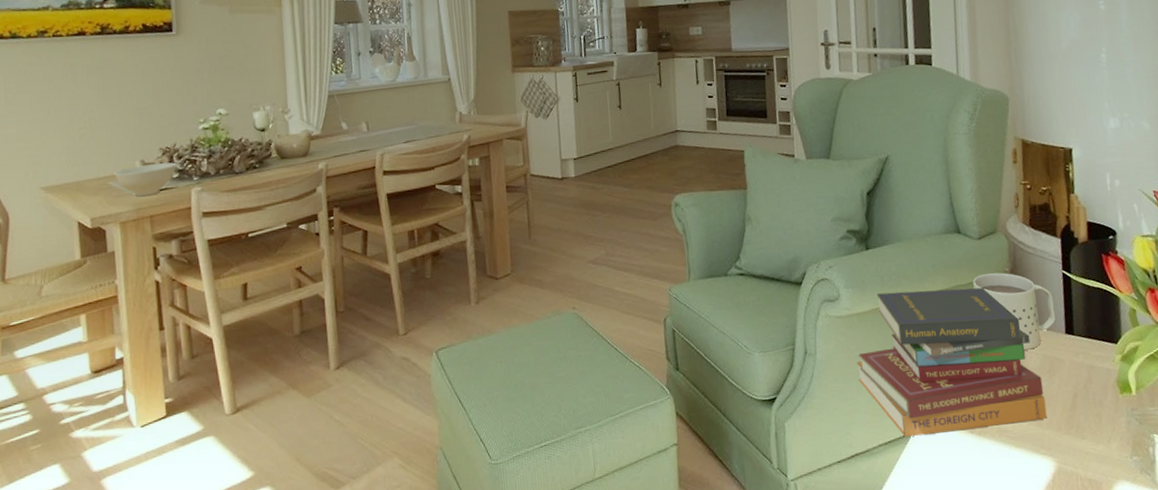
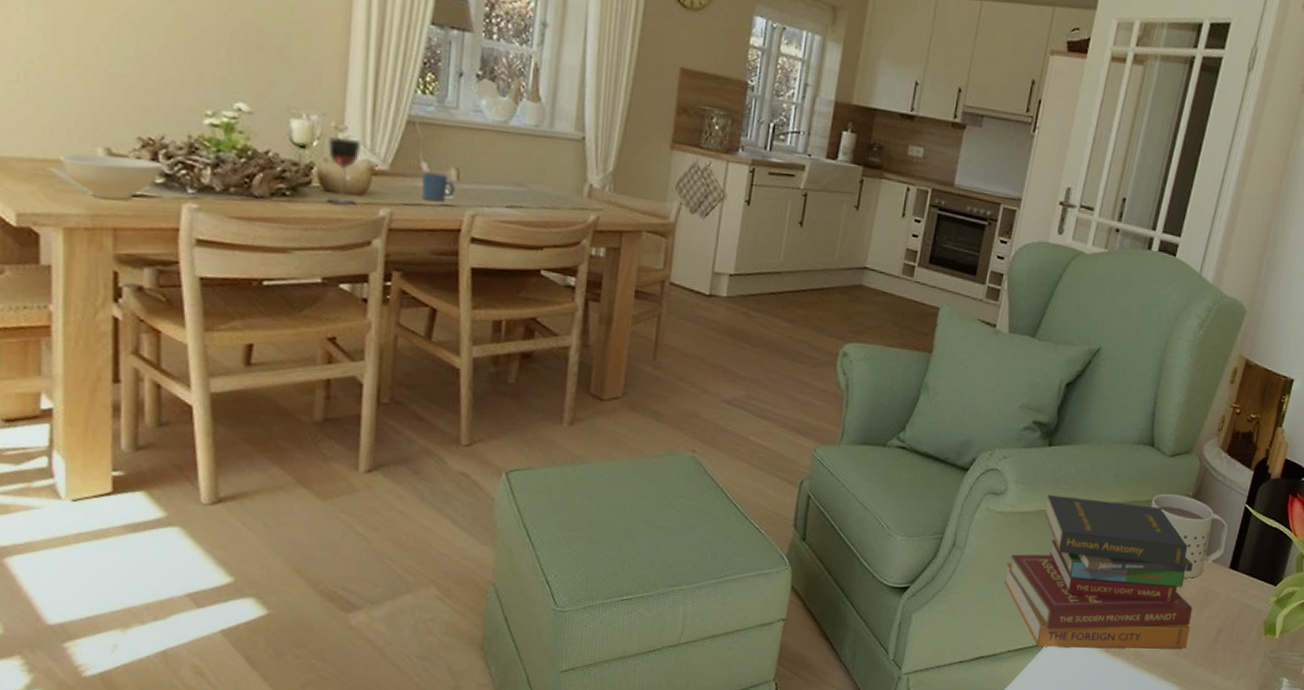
wineglass: none [278,116,302,166] -> present [327,136,360,206]
mug: none [344,128,367,151] -> present [422,172,455,202]

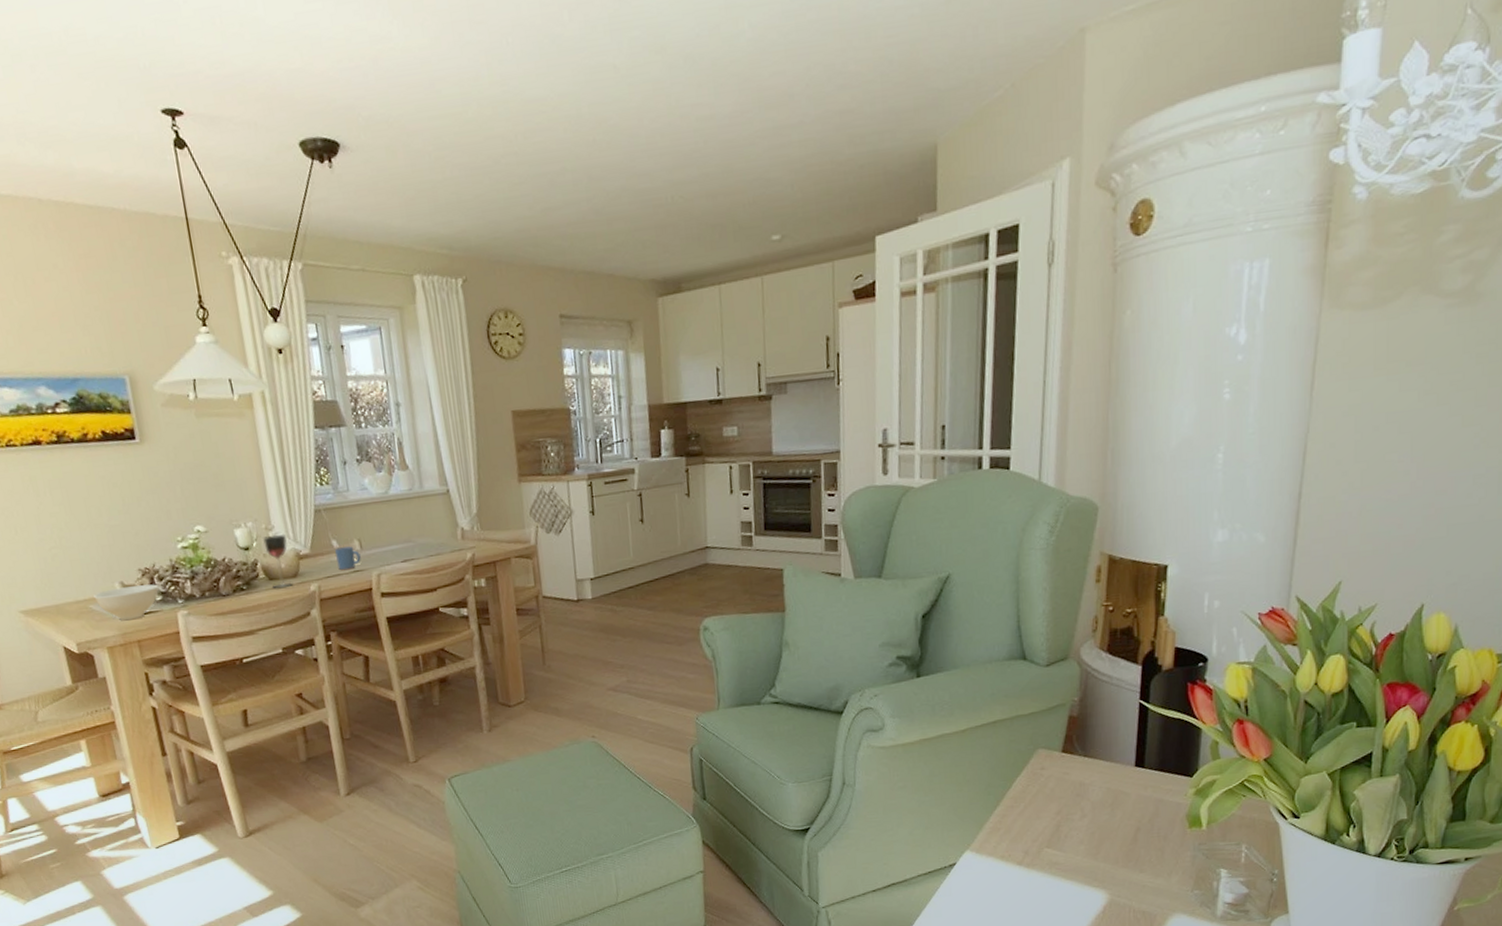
books: present [1003,495,1194,649] -> none [899,717,1104,868]
mug: present [1151,493,1229,578] -> none [1035,702,1126,783]

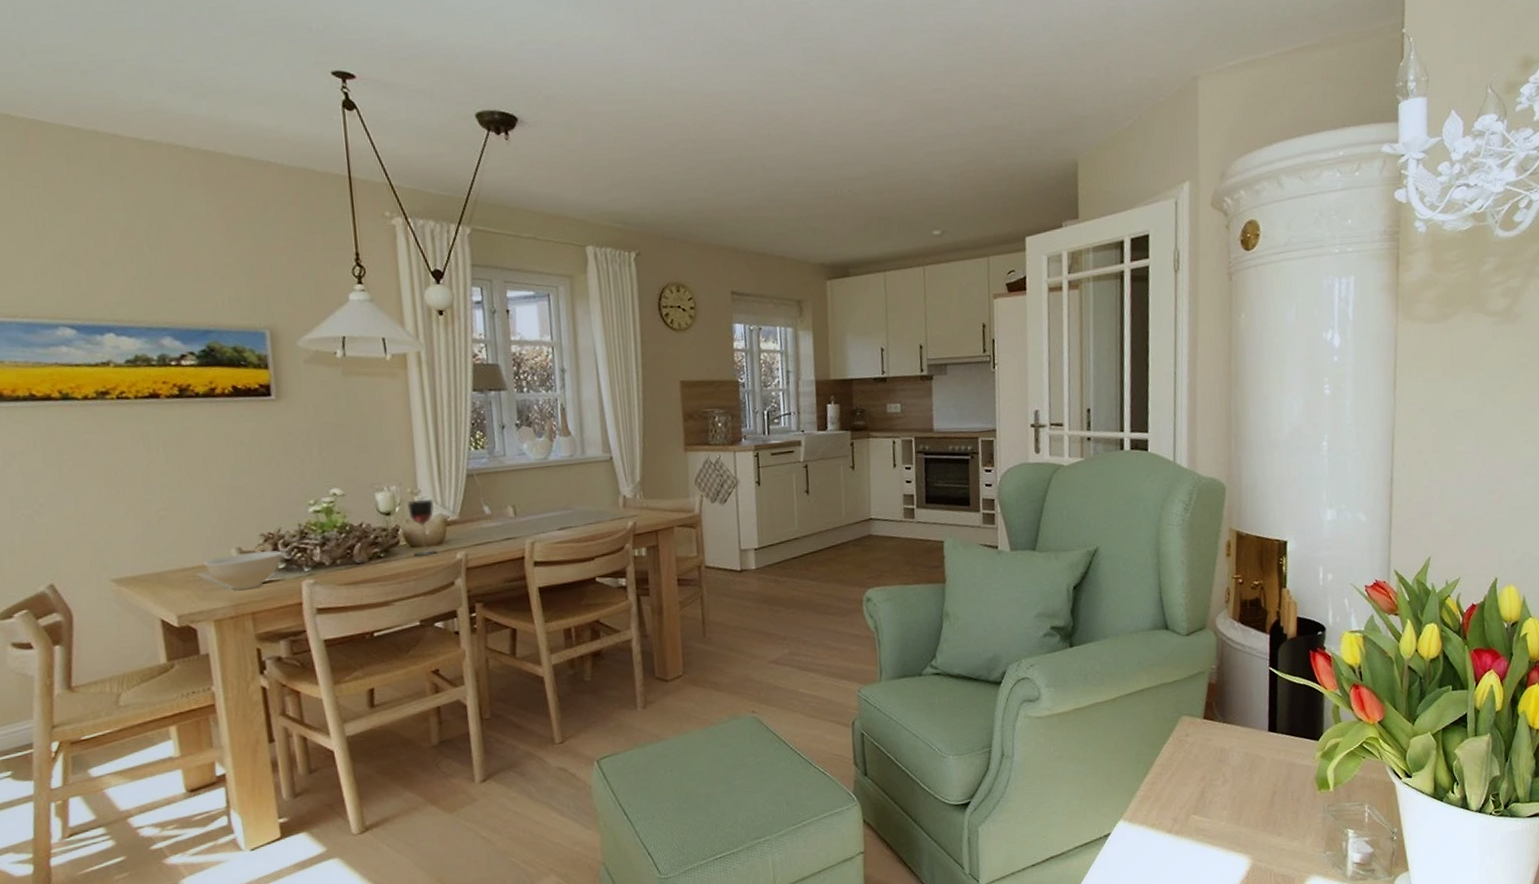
mug: present [335,546,361,571] -> none [486,513,515,538]

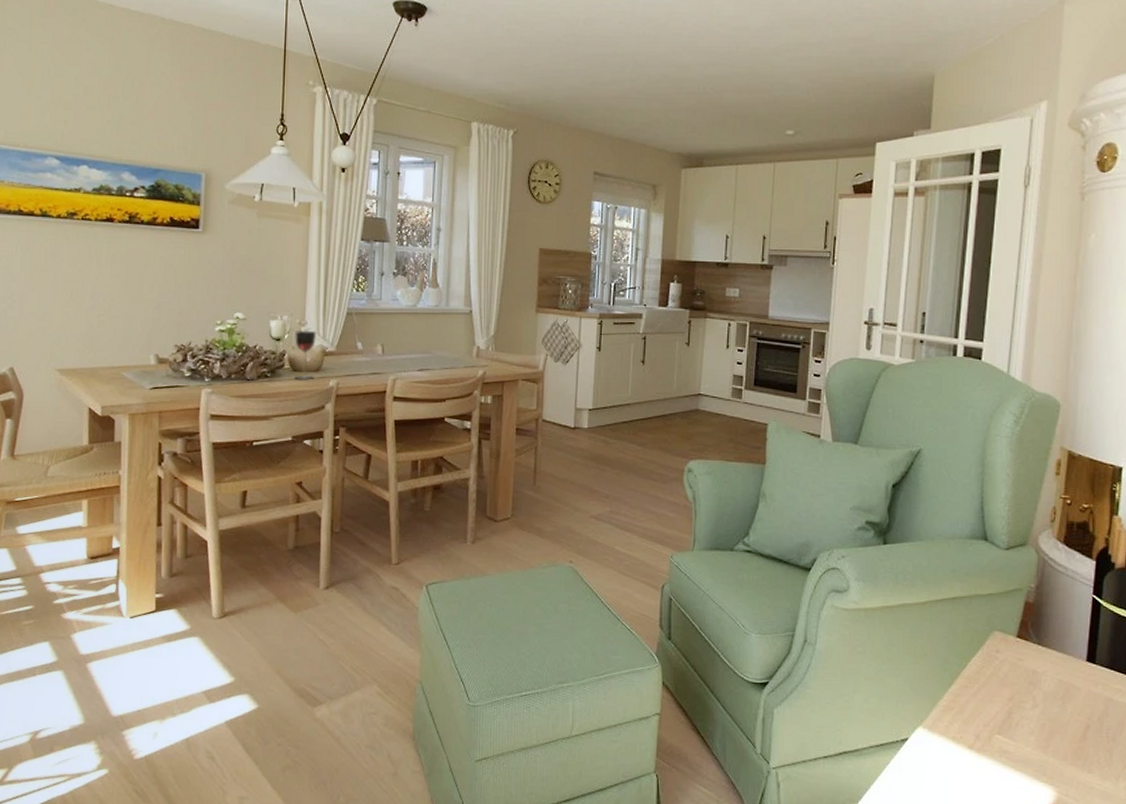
bowl: present [204,550,283,591] -> none [128,360,190,391]

